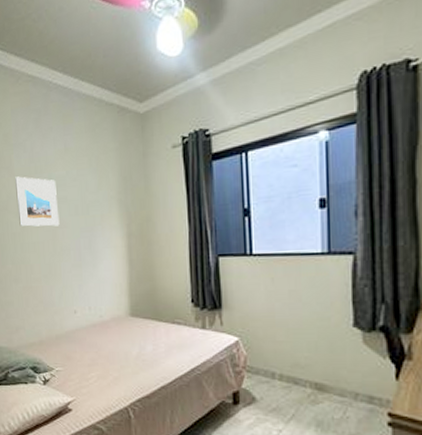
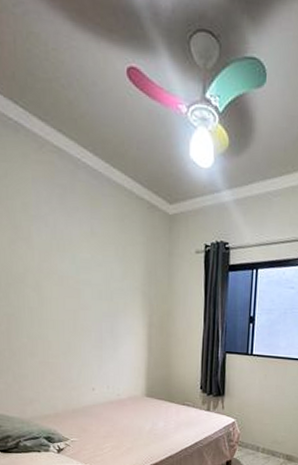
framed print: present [15,176,60,227] -> none [34,250,82,307]

